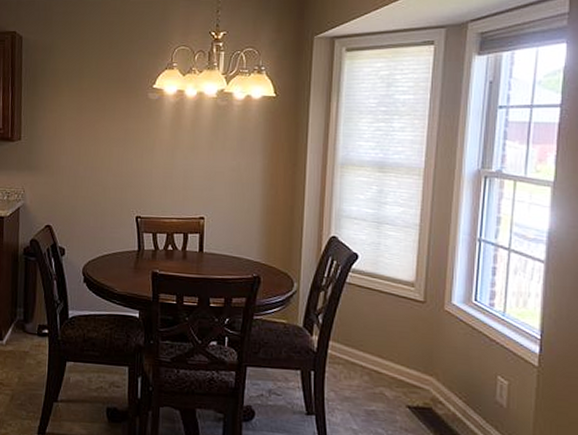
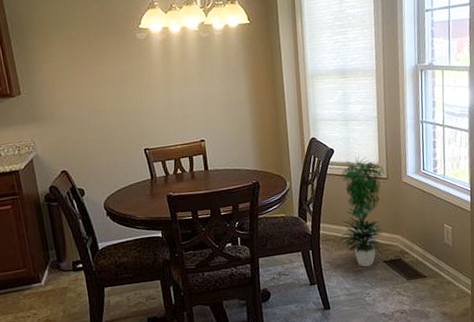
potted plant: none [351,267,422,409] -> present [339,155,385,268]

